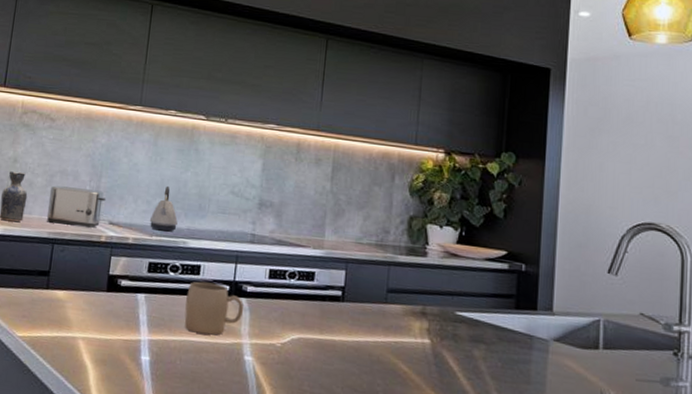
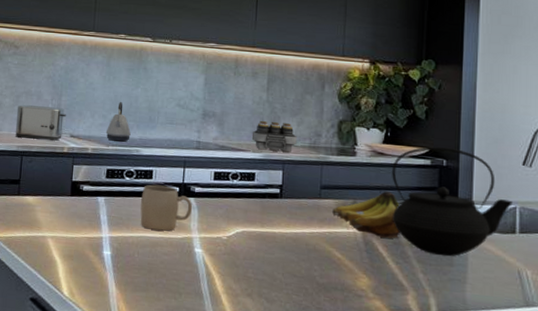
spice rack: none [312,214,363,250] -> present [251,121,297,152]
fruit: none [398,297,474,351] -> present [331,191,400,239]
teapot: none [464,249,596,373] -> present [392,146,513,256]

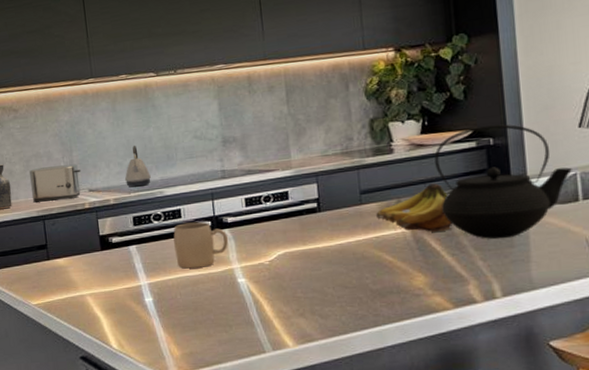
spice rack: present [251,121,297,152] -> none [278,133,328,167]

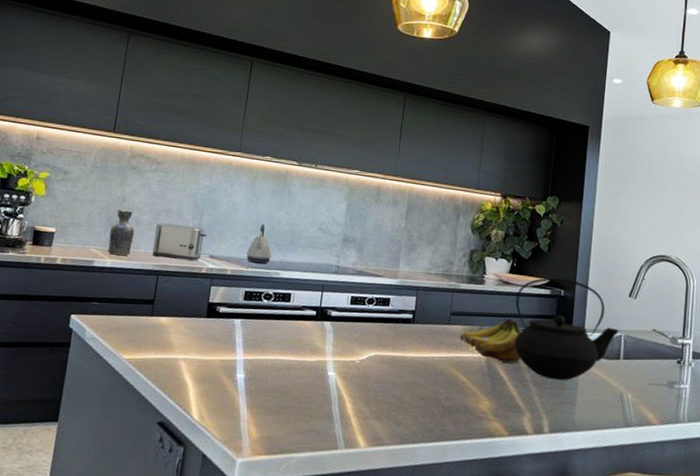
mug: present [173,222,229,269] -> none [276,307,329,354]

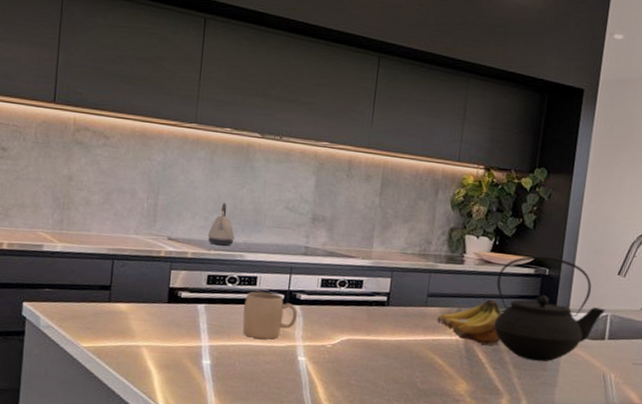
ceramic jug: present [107,210,135,256] -> none [57,189,85,240]
toaster: present [152,222,208,262] -> none [105,203,165,244]
mug: none [276,307,329,354] -> present [242,291,298,340]

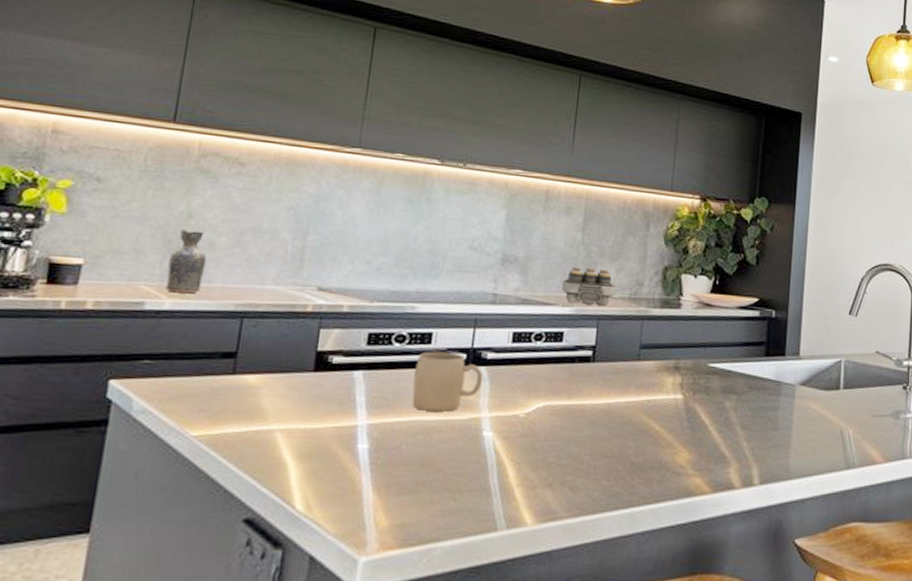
ceramic jug: none [57,189,85,240] -> present [165,230,207,294]
kettle: present [207,202,235,246] -> none [369,242,405,296]
spice rack: none [361,227,408,260] -> present [561,268,616,306]
fruit: present [436,299,502,345] -> none [651,349,726,403]
teapot: present [493,256,605,362] -> none [716,296,838,419]

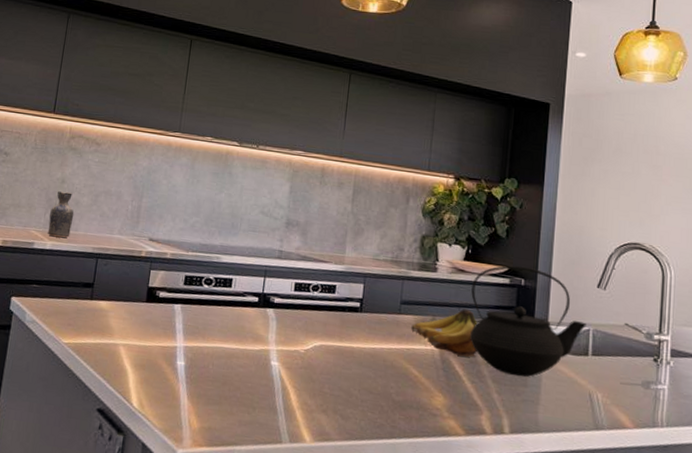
mug: present [412,351,483,412] -> none [217,293,272,343]
spice rack: present [561,268,616,306] -> none [334,232,380,266]
fruit: none [651,349,726,403] -> present [410,309,478,357]
teapot: none [716,296,838,419] -> present [469,265,587,377]

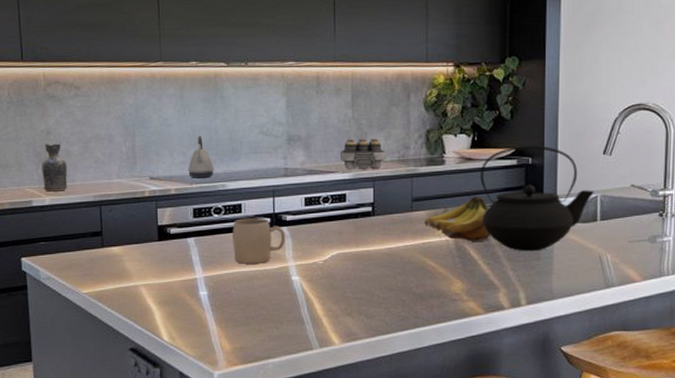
kettle: none [186,205,212,248] -> present [187,135,214,178]
mug: none [217,293,272,343] -> present [232,218,286,264]
spice rack: none [334,232,380,266] -> present [339,139,386,170]

